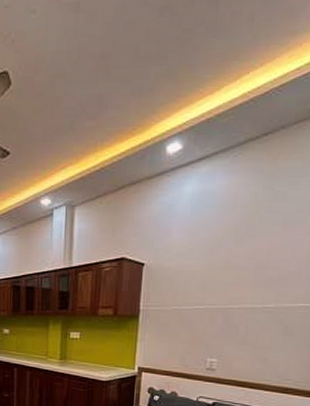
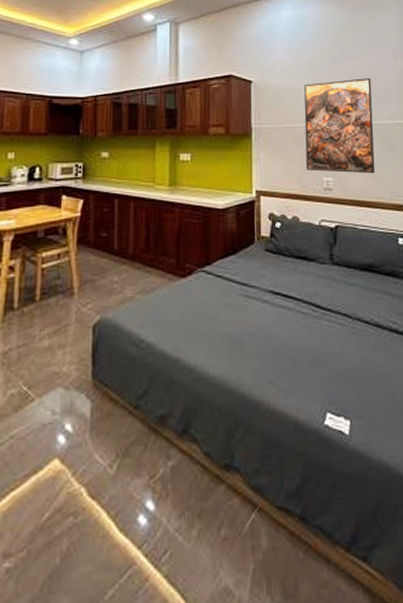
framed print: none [190,258,279,357] -> present [304,78,376,174]

